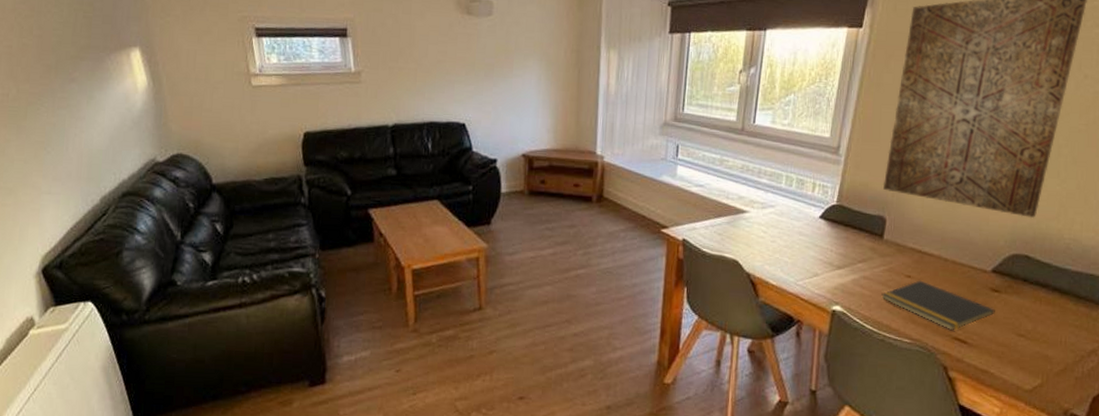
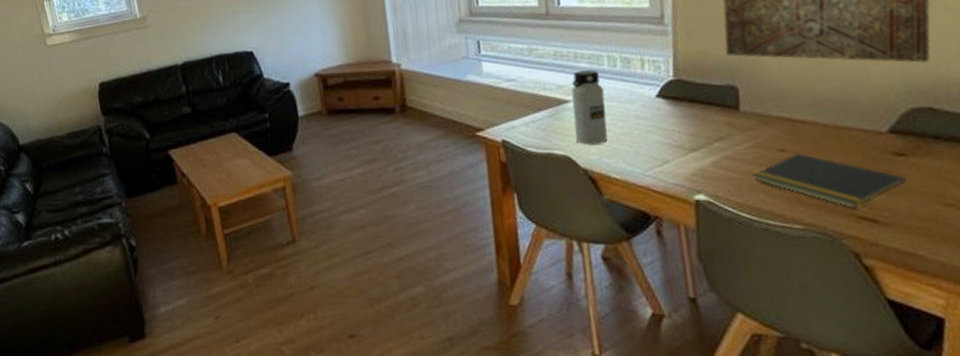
water bottle: none [745,186,777,253] -> present [571,70,608,145]

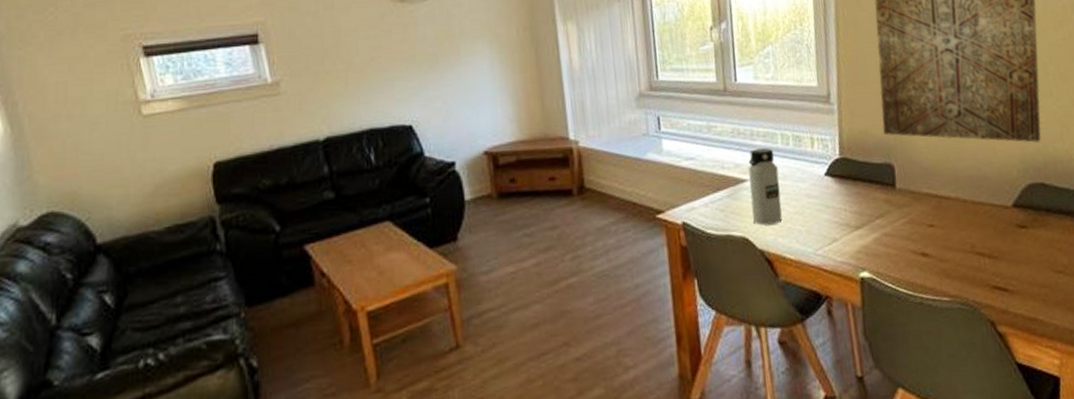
notepad: present [752,153,907,208] -> none [908,228,1028,278]

